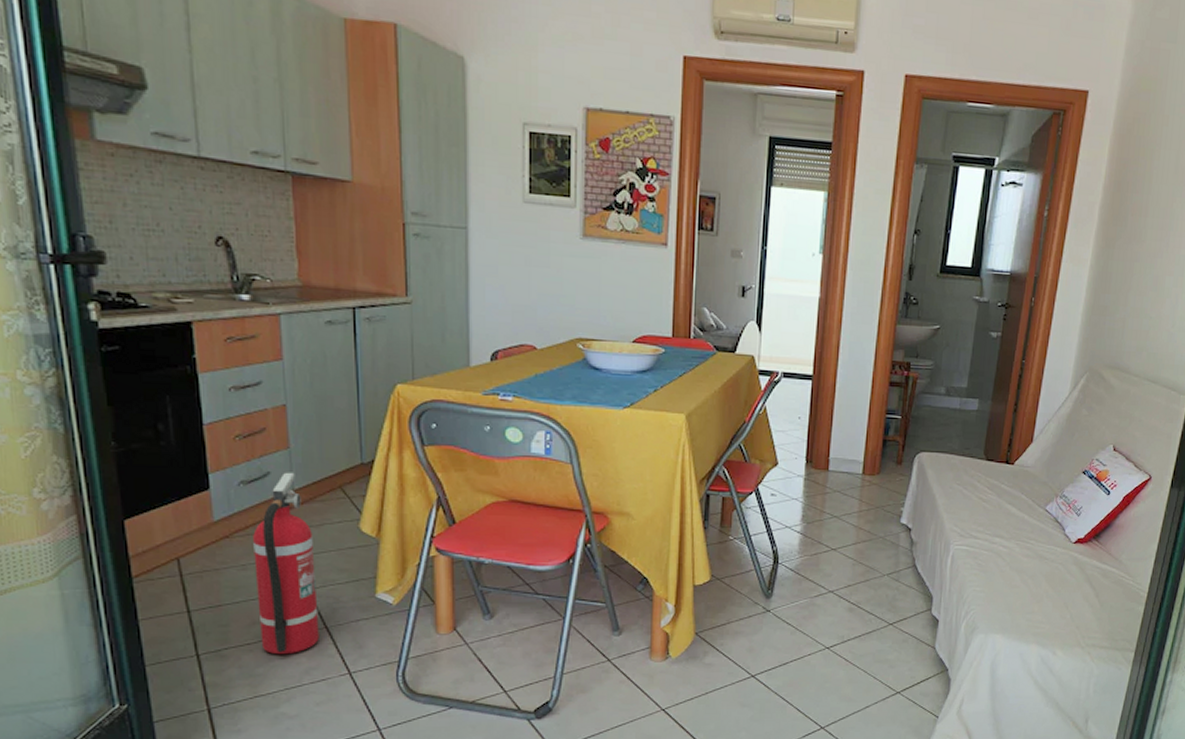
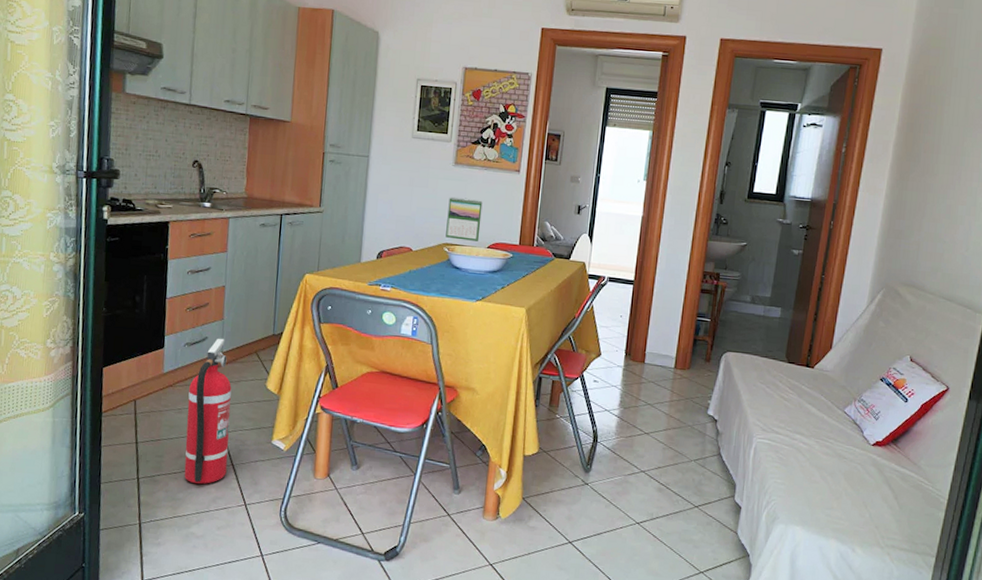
calendar: none [578,278,623,335] -> present [446,196,483,241]

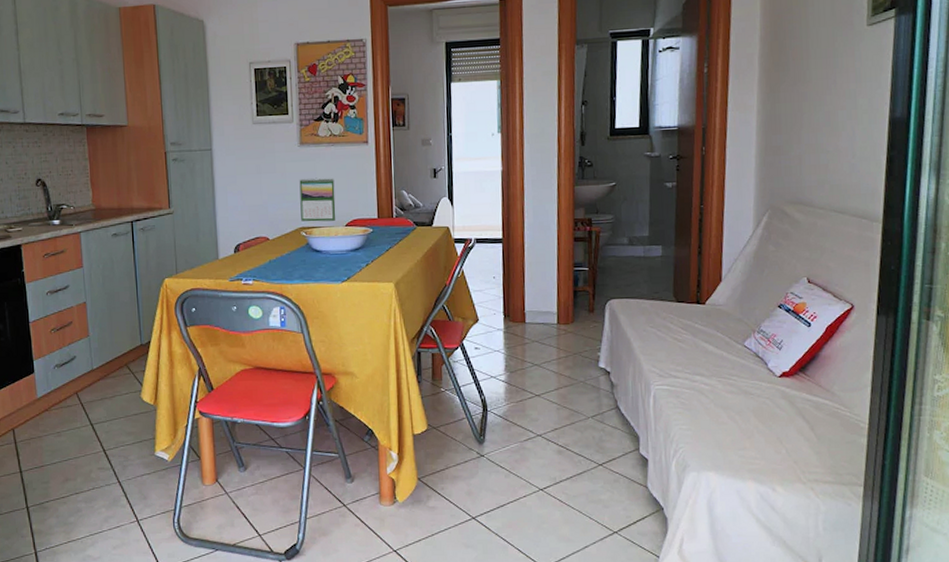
fire extinguisher: present [184,338,232,485] -> none [65,355,114,506]

